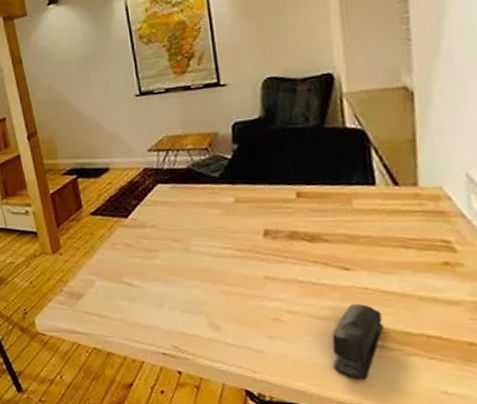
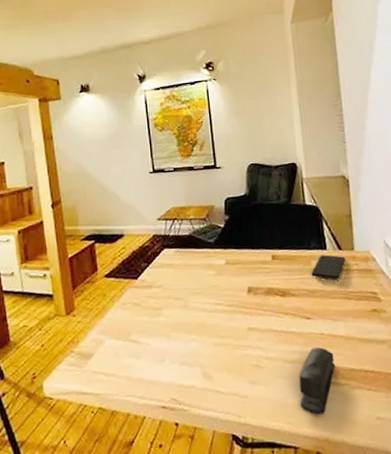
smartphone: none [352,191,404,223] -> present [311,254,346,279]

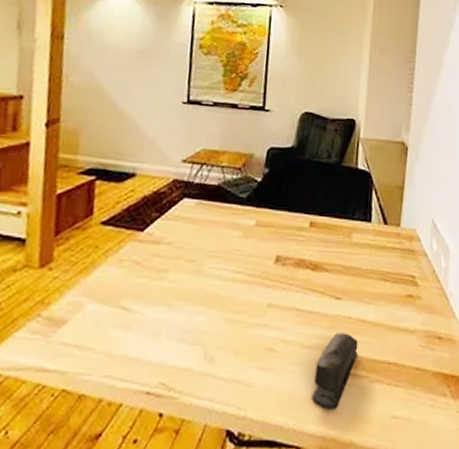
smartphone: present [311,254,346,279] -> none [350,228,390,257]

